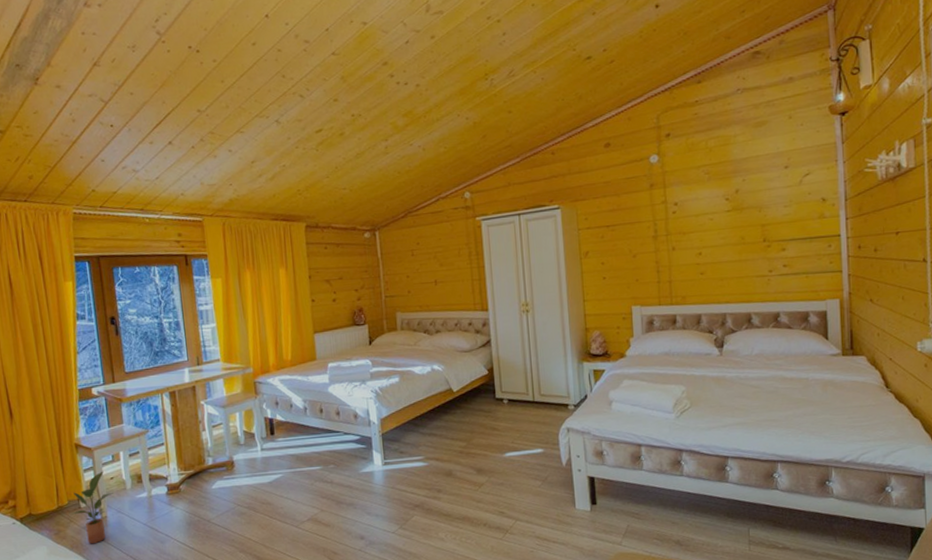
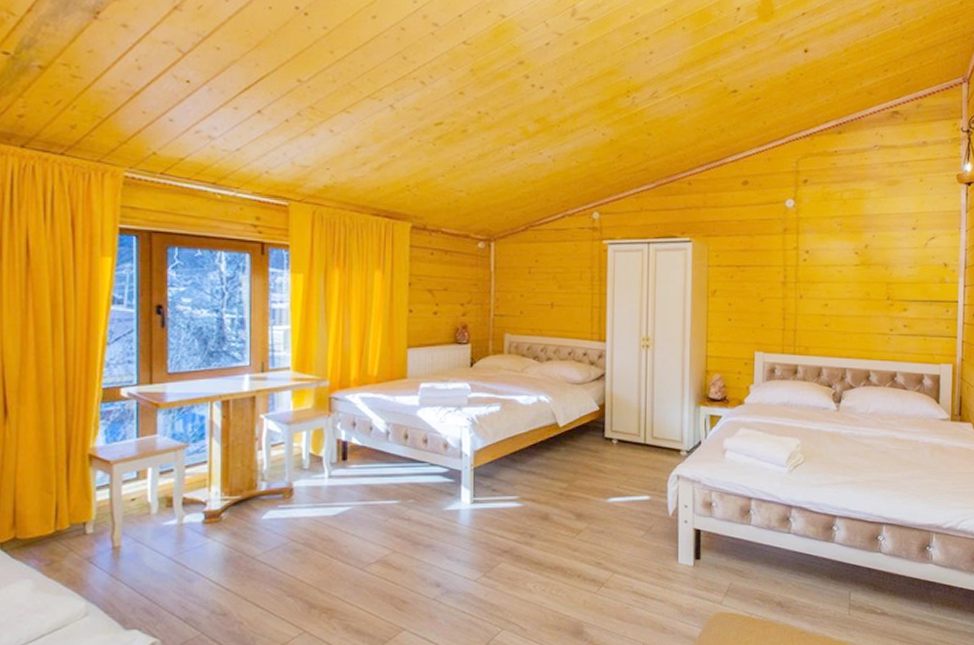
potted plant: present [71,471,113,544] -> none [72,490,133,580]

